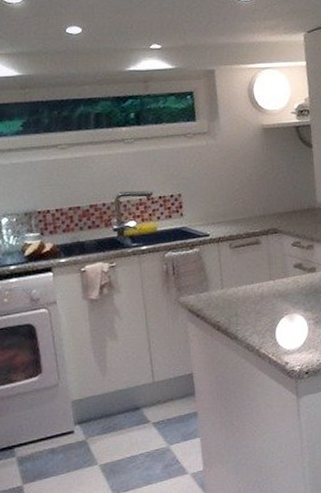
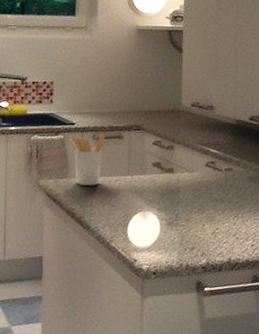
utensil holder: none [205,241,243,297] -> present [69,133,106,186]

